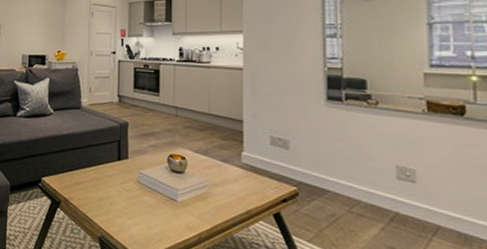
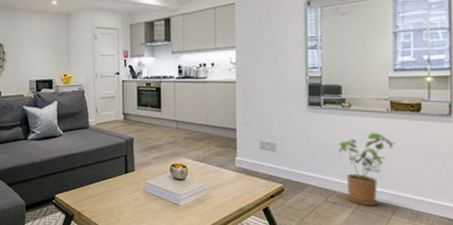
house plant: none [364,135,435,223] -> present [338,132,395,206]

